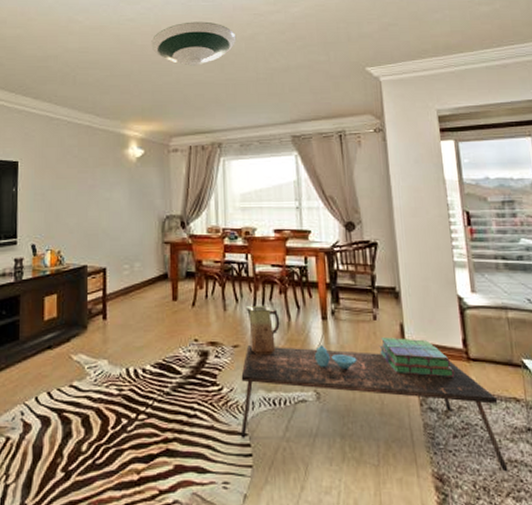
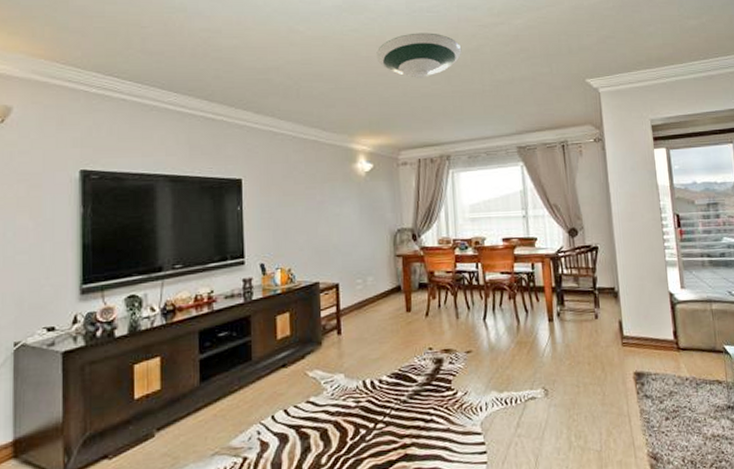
coffee table: present [240,346,509,472] -> none [474,349,712,446]
vase: present [246,306,280,355] -> none [477,312,510,358]
decorative bowl: present [314,345,357,370] -> none [542,345,581,367]
stack of books: present [379,338,455,377] -> none [600,333,667,367]

